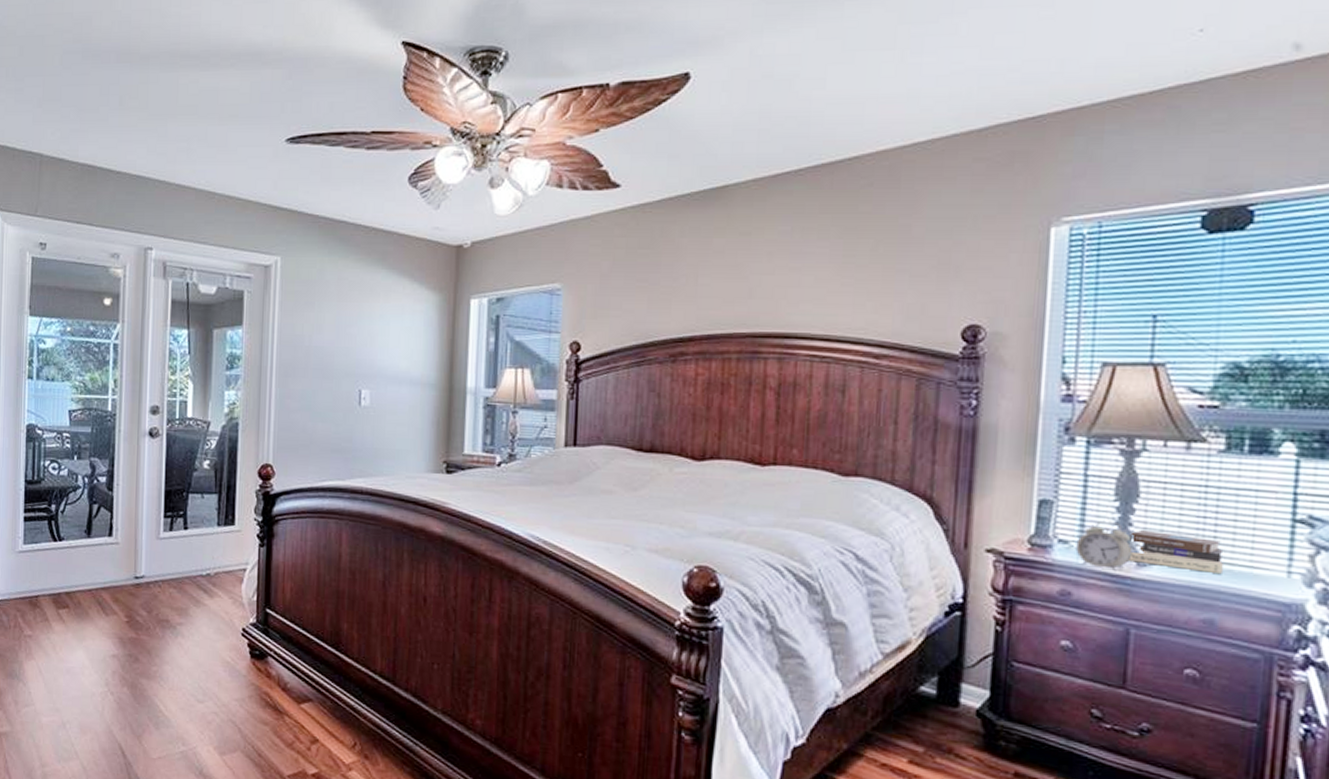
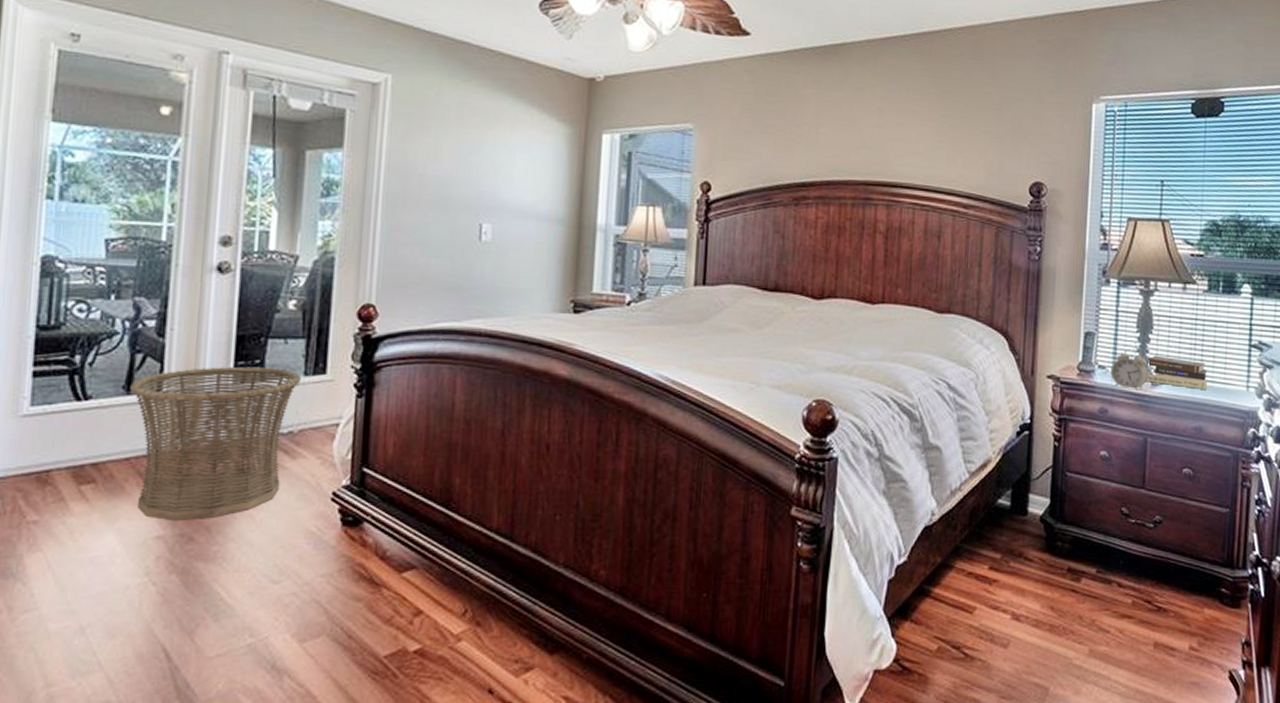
basket: none [90,516,215,644] -> present [130,366,301,520]

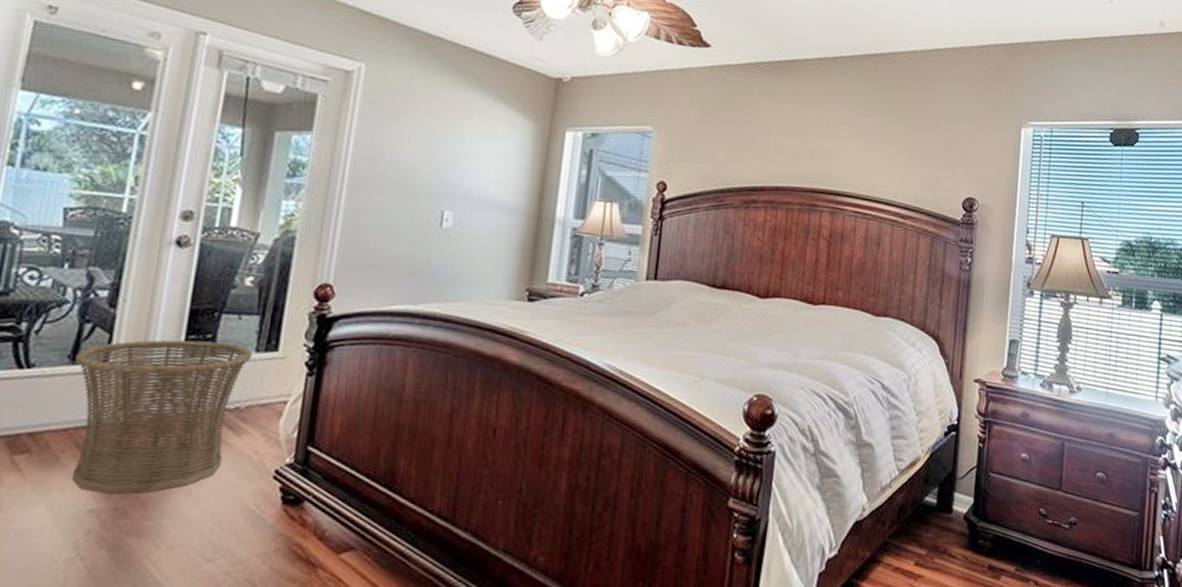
alarm clock: present [1110,348,1149,392] -> none [1032,356,1067,398]
books: present [1146,355,1208,391] -> none [1064,364,1121,399]

